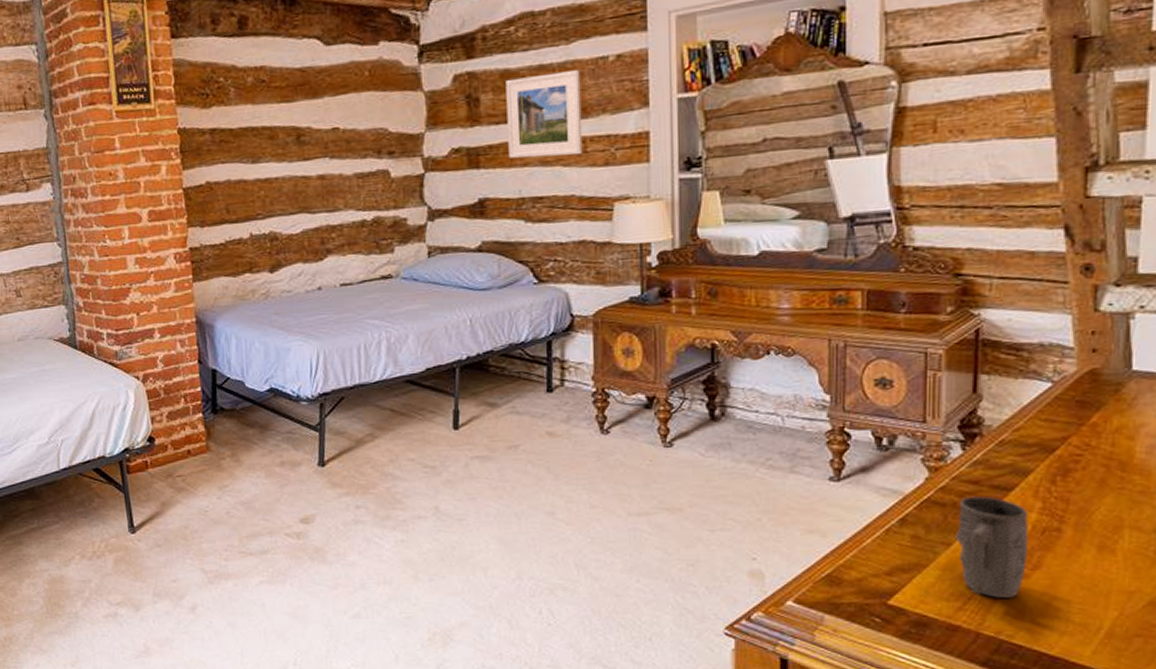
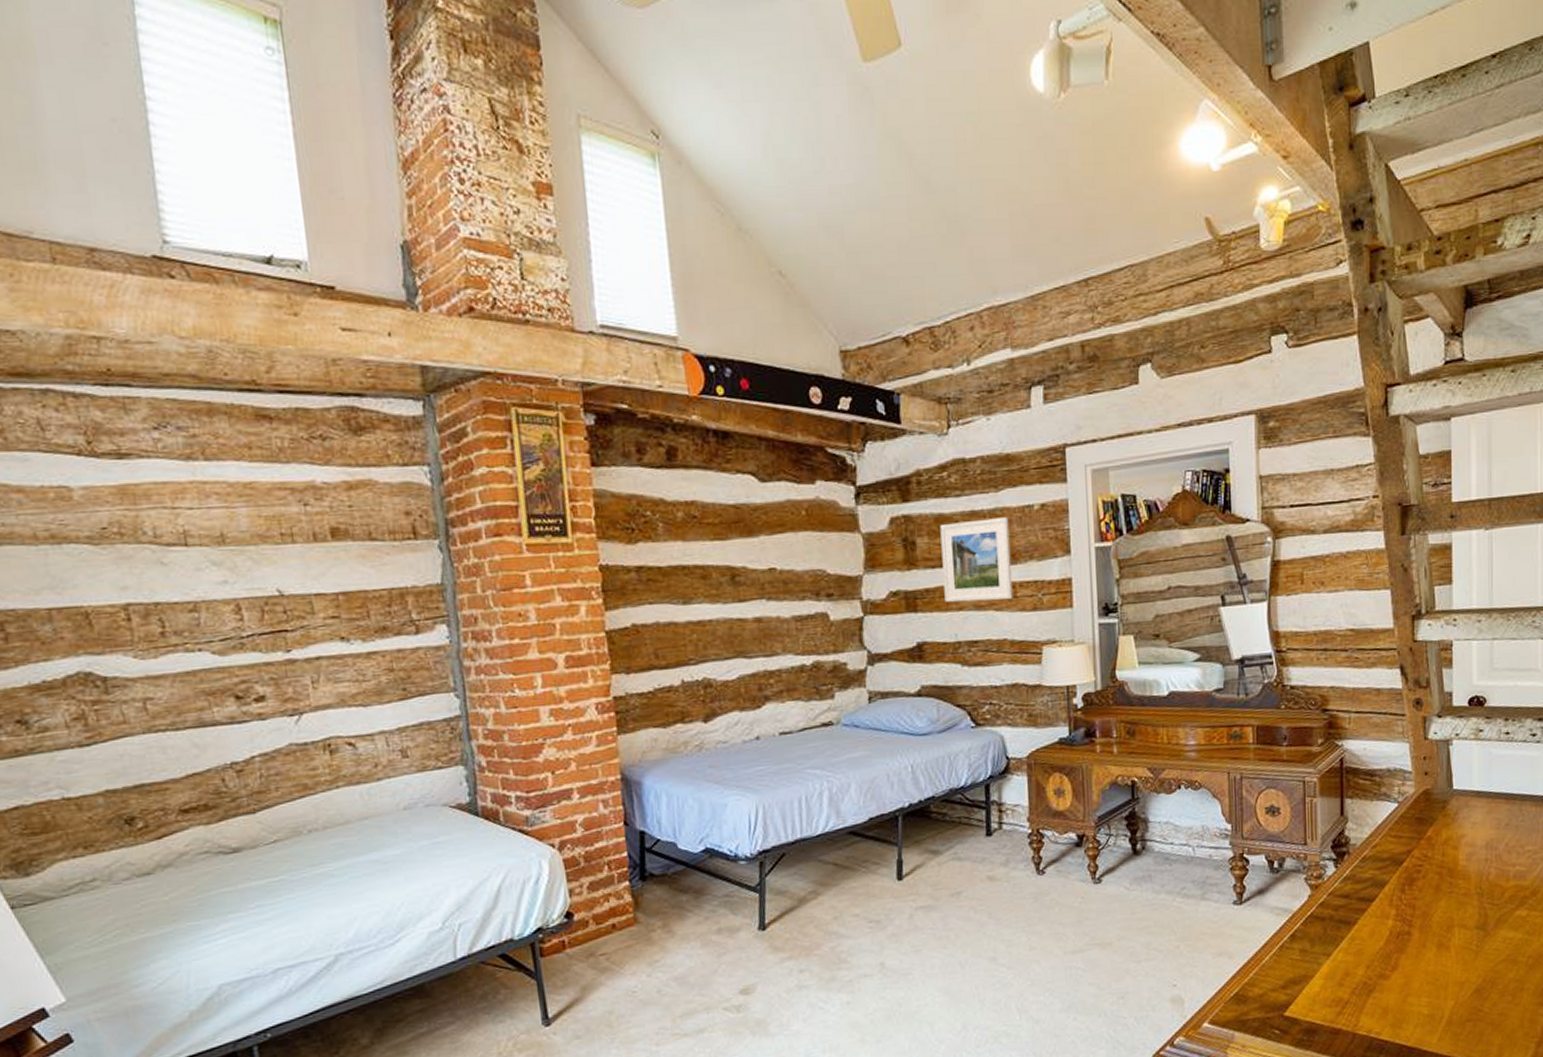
mug: present [955,496,1028,598] -> none [1333,908,1387,1000]

